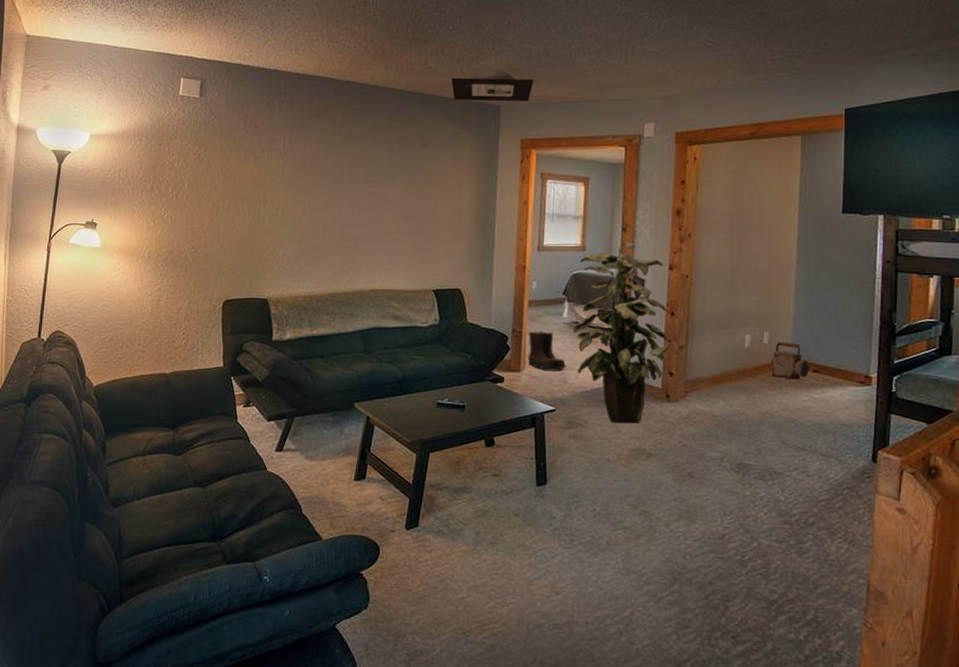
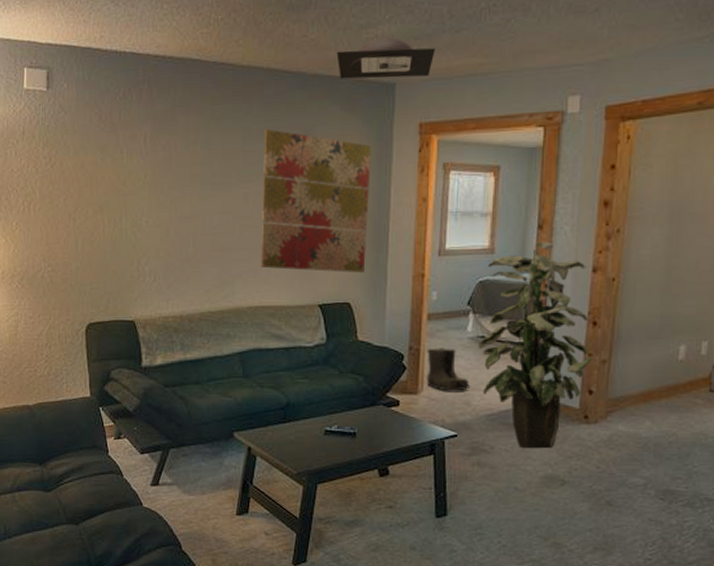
wall art: none [382,139,480,264] -> present [261,129,371,274]

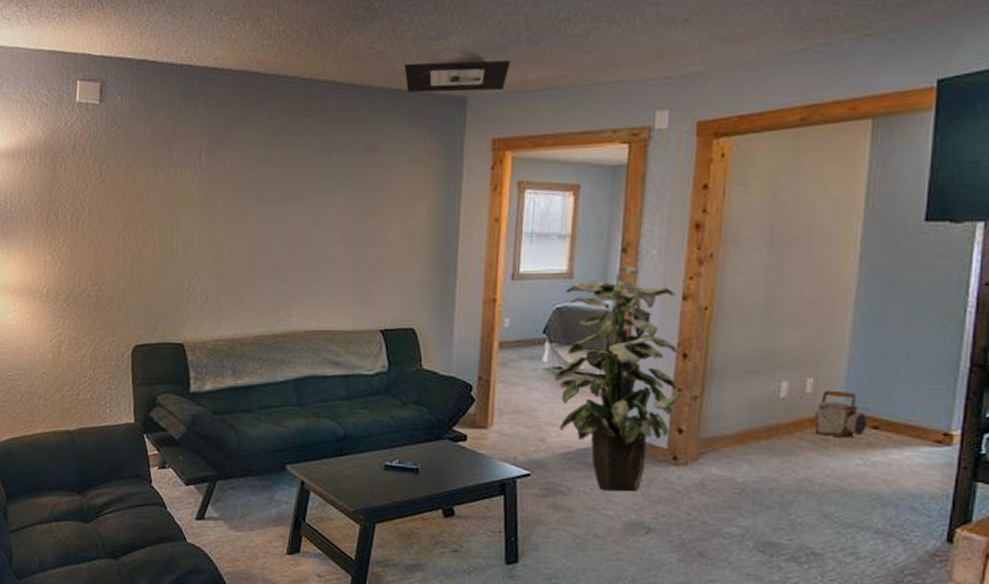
wall art: present [261,129,371,274] -> none [319,144,440,298]
boots: present [426,348,471,391] -> none [497,379,546,426]

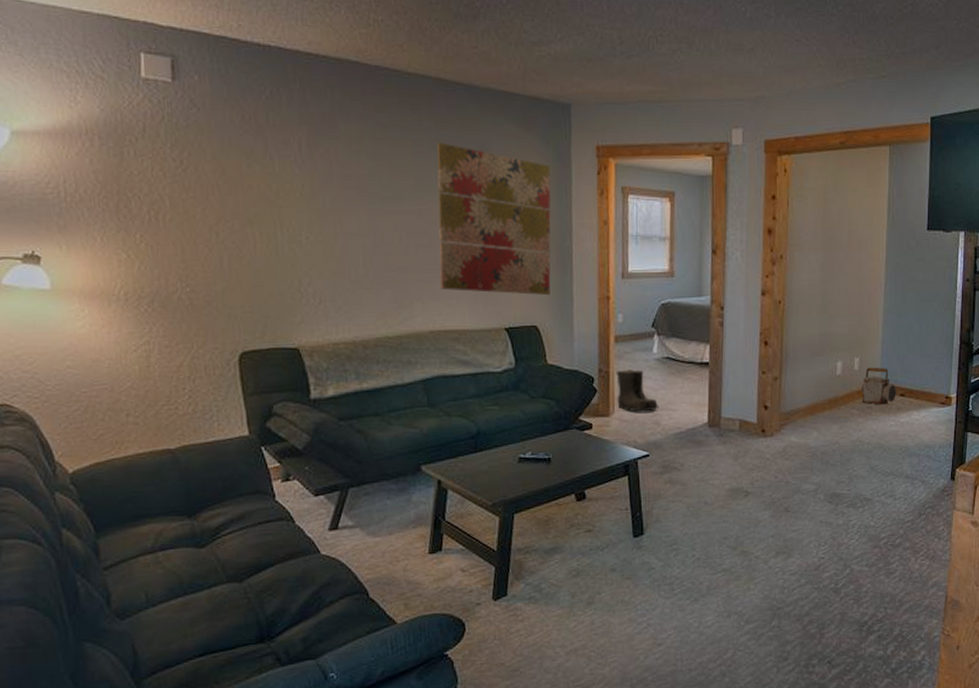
wall art: none [319,144,440,298] -> present [437,143,551,296]
ceiling light: present [404,49,511,93] -> none [509,57,608,99]
boots: none [497,379,546,426] -> present [616,369,659,412]
indoor plant: present [554,266,683,493] -> none [663,266,766,464]

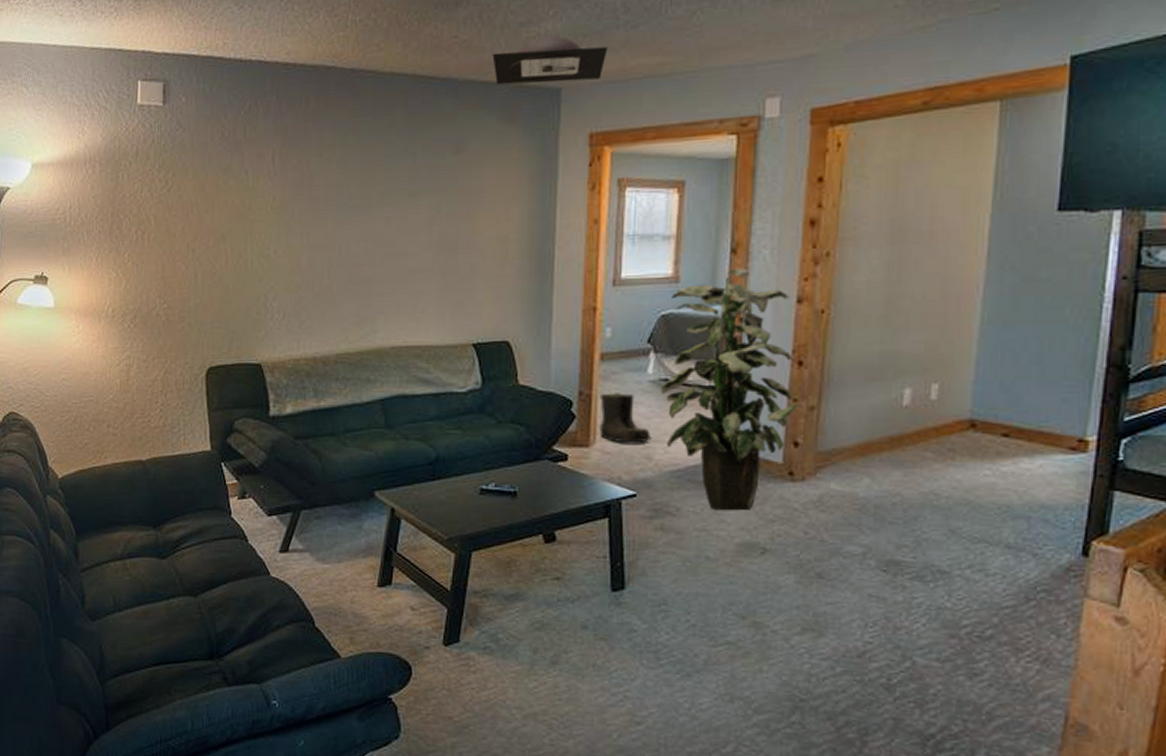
wall art: present [437,143,551,296] -> none [405,144,533,308]
ceiling light: none [509,57,608,99] -> present [492,36,608,85]
indoor plant: none [663,266,766,464] -> present [660,268,799,511]
lantern: present [861,367,897,405] -> none [939,396,998,447]

